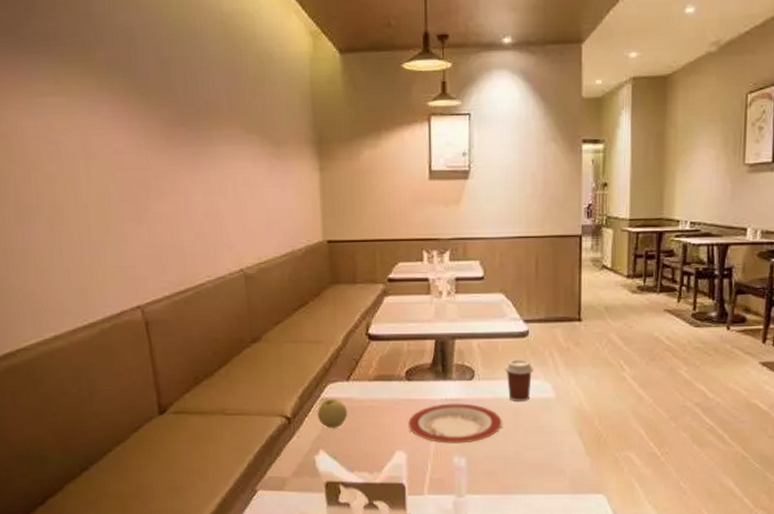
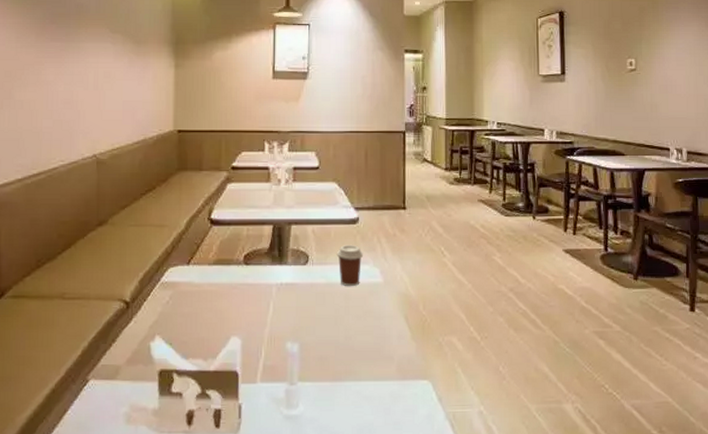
apple: present [318,399,348,428] -> none [157,283,187,313]
plate: present [408,403,503,444] -> none [244,288,335,329]

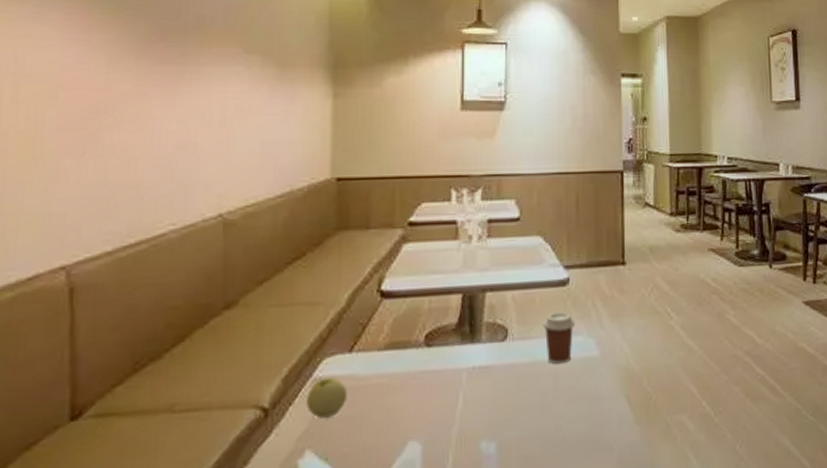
apple: none [157,283,187,313] -> present [307,377,348,418]

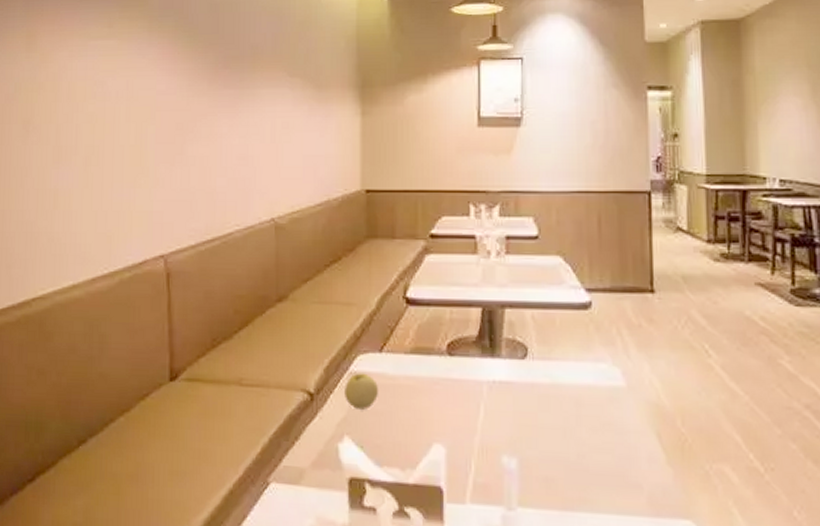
coffee cup: present [542,312,576,364] -> none [563,336,599,389]

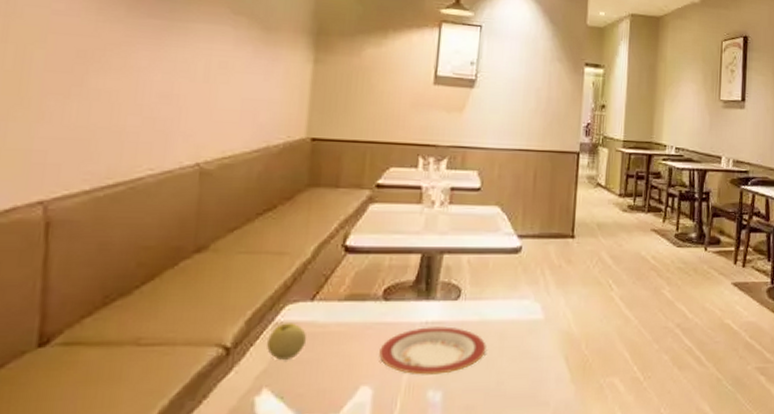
plate: none [449,386,563,440] -> present [379,326,487,375]

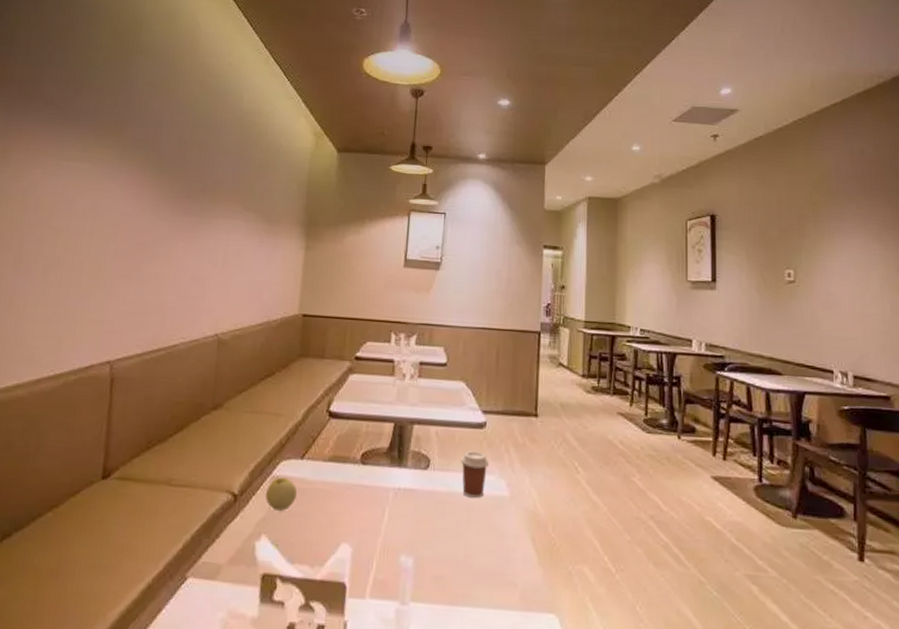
plate: present [379,326,487,375] -> none [357,492,455,541]
coffee cup: none [493,278,525,324] -> present [460,451,490,498]

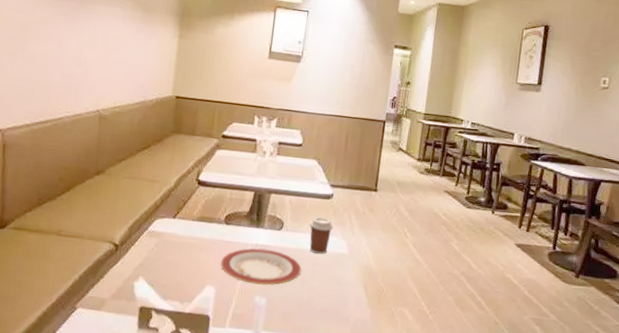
apple: present [265,477,298,511] -> none [143,232,170,259]
plate: none [357,492,455,541] -> present [221,247,302,286]

